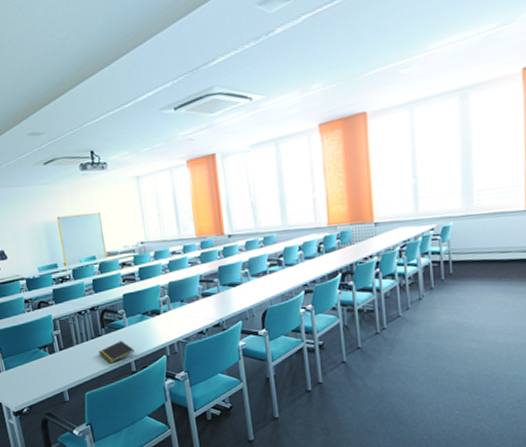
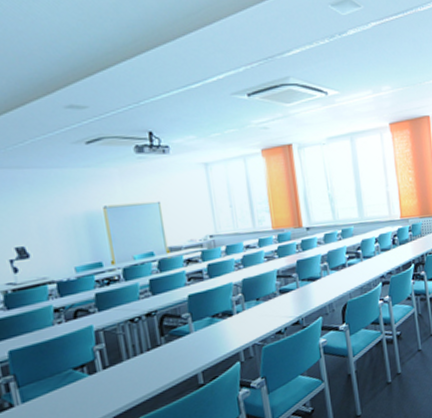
notepad: present [99,341,135,364] -> none [157,349,202,379]

